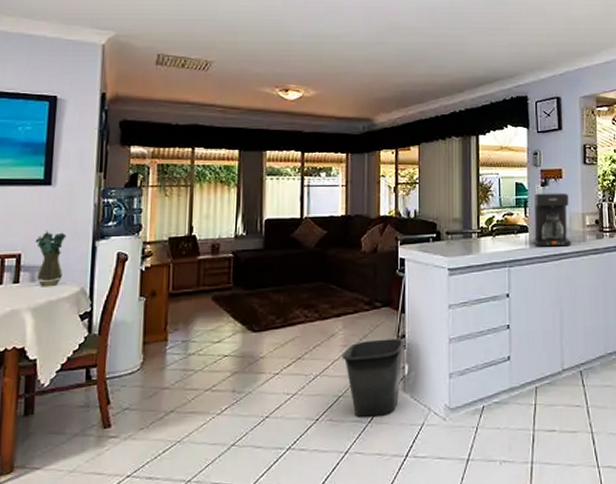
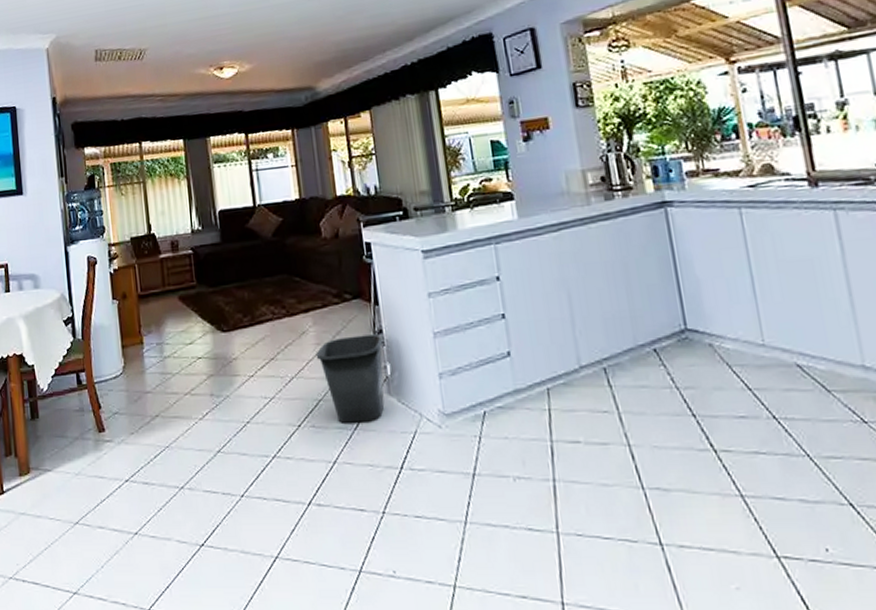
vase: present [35,230,67,287] -> none [17,239,44,295]
coffee maker: present [533,193,571,247] -> none [516,146,572,217]

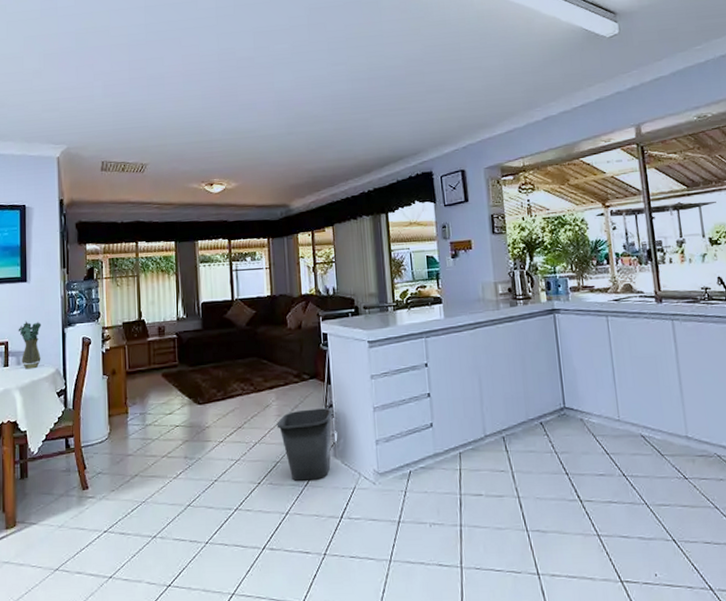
vase: none [17,239,44,295] -> present [18,320,42,369]

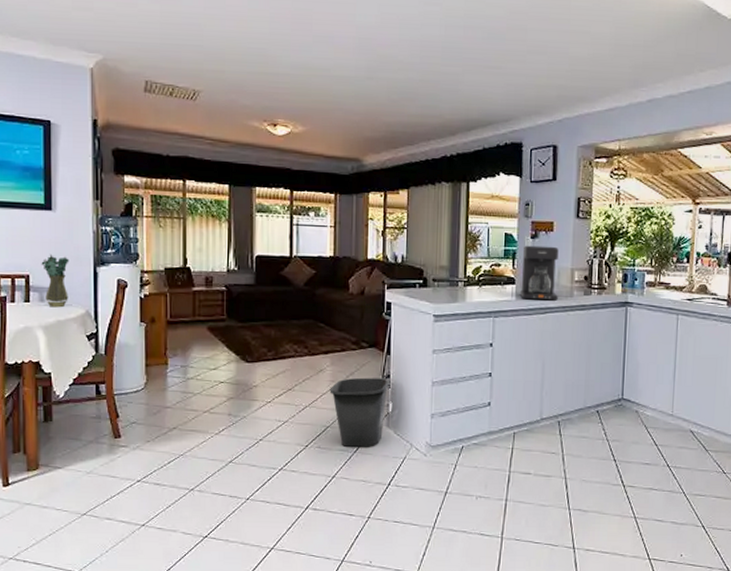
coffee maker: none [445,263,485,317] -> present [519,245,559,301]

